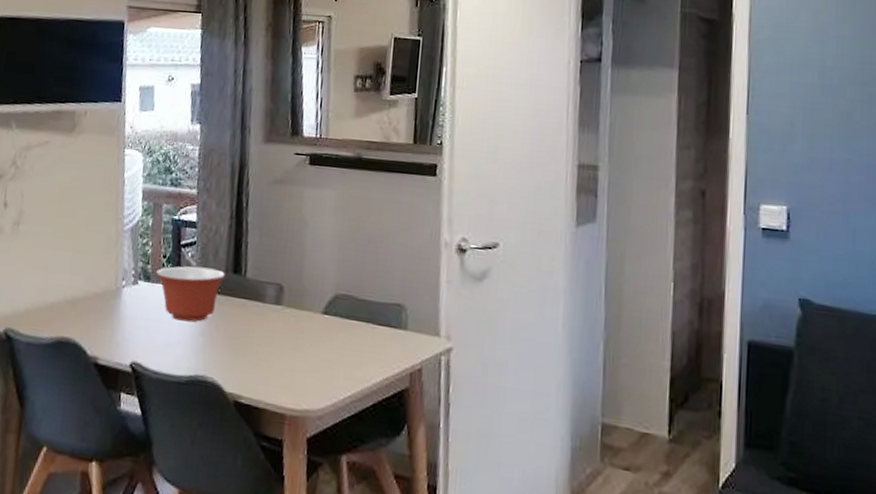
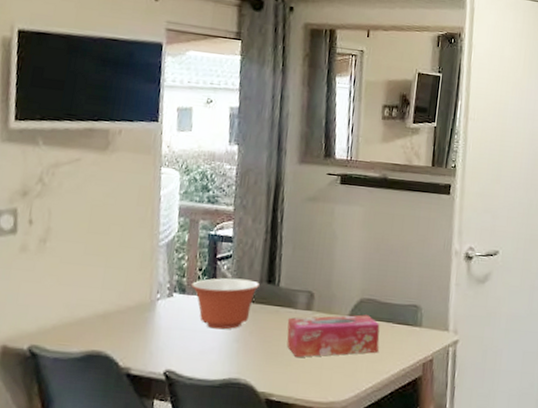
tissue box: none [255,312,358,358] -> present [286,314,380,358]

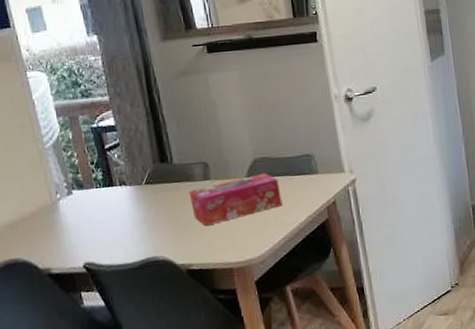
mixing bowl: present [191,278,261,330] -> none [88,163,155,216]

